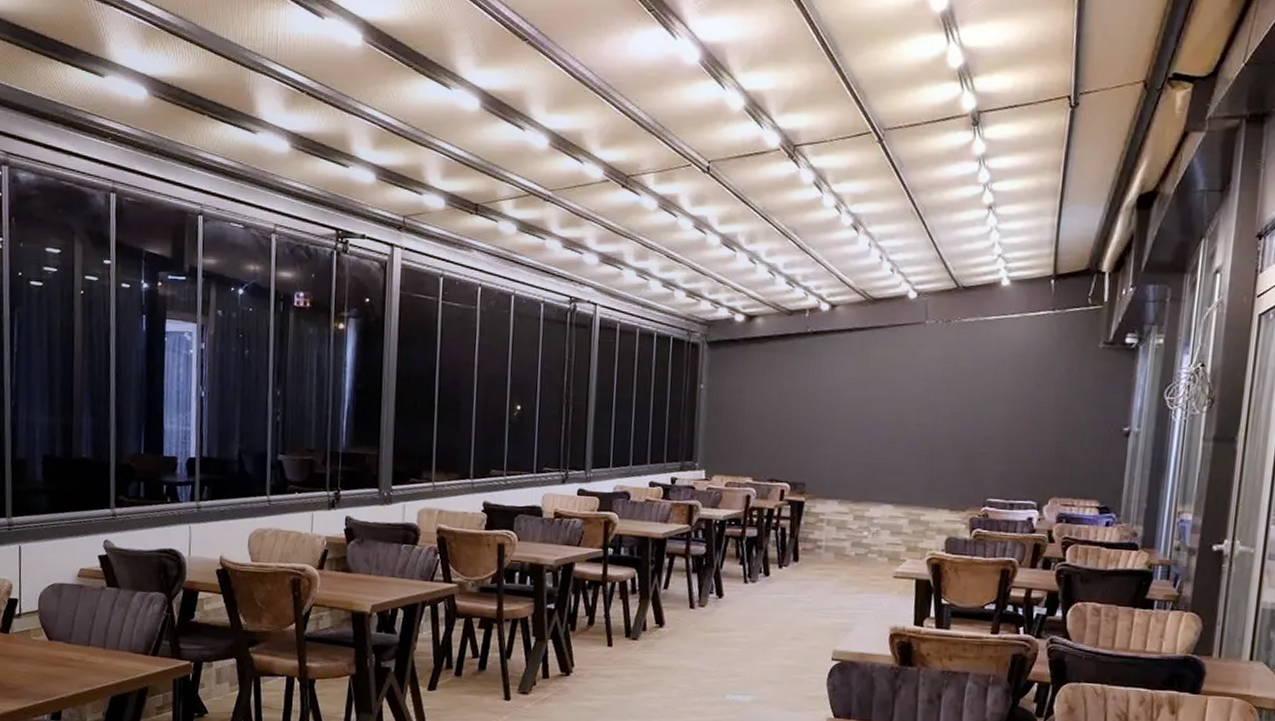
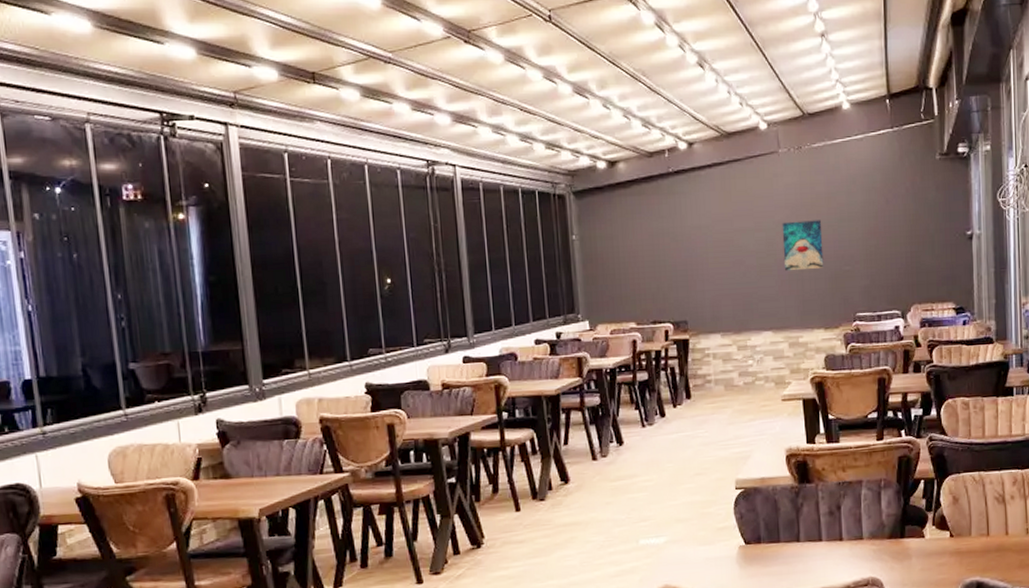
wall art: none [915,395,962,447] -> present [782,220,824,271]

